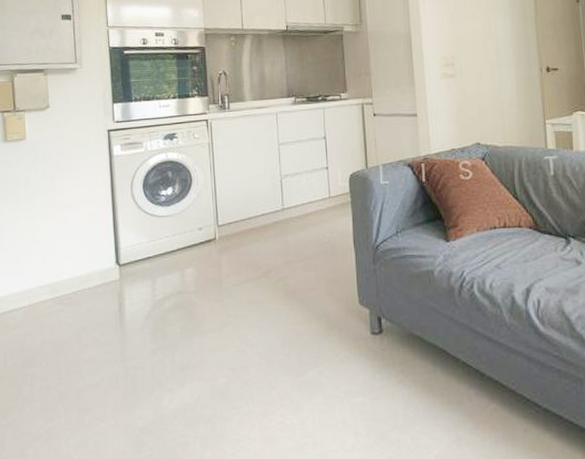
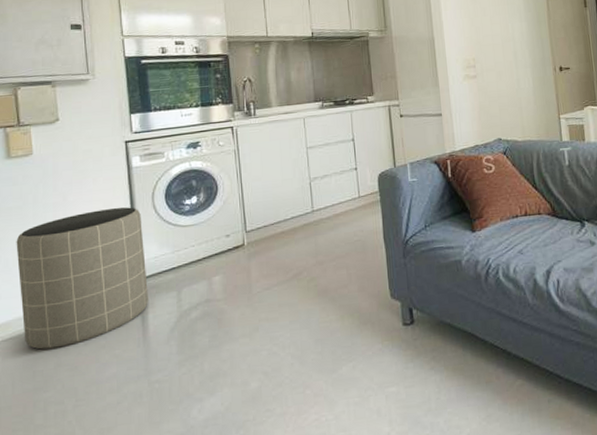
trash can: none [10,194,125,326] -> present [16,207,148,350]

